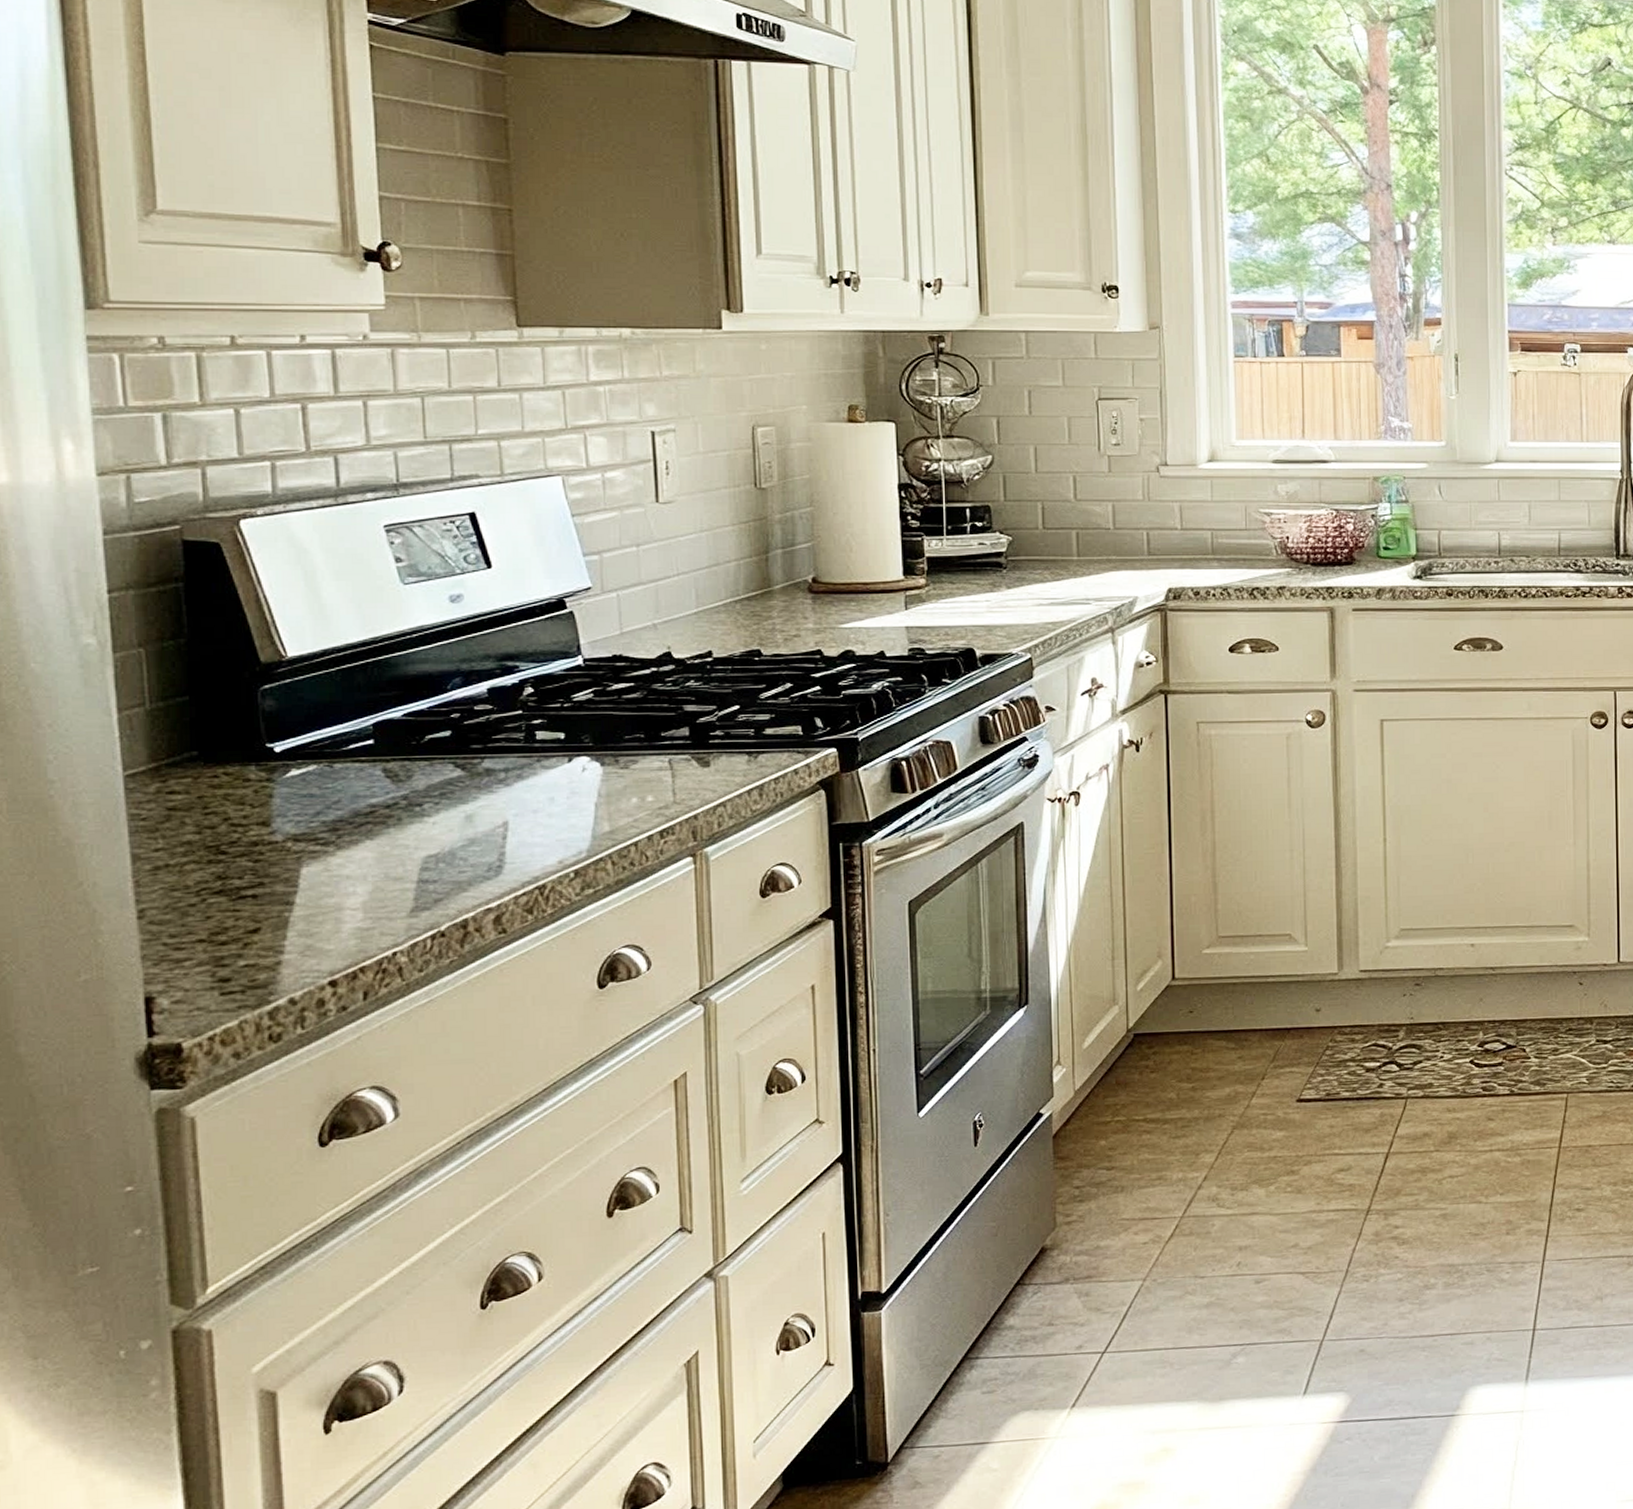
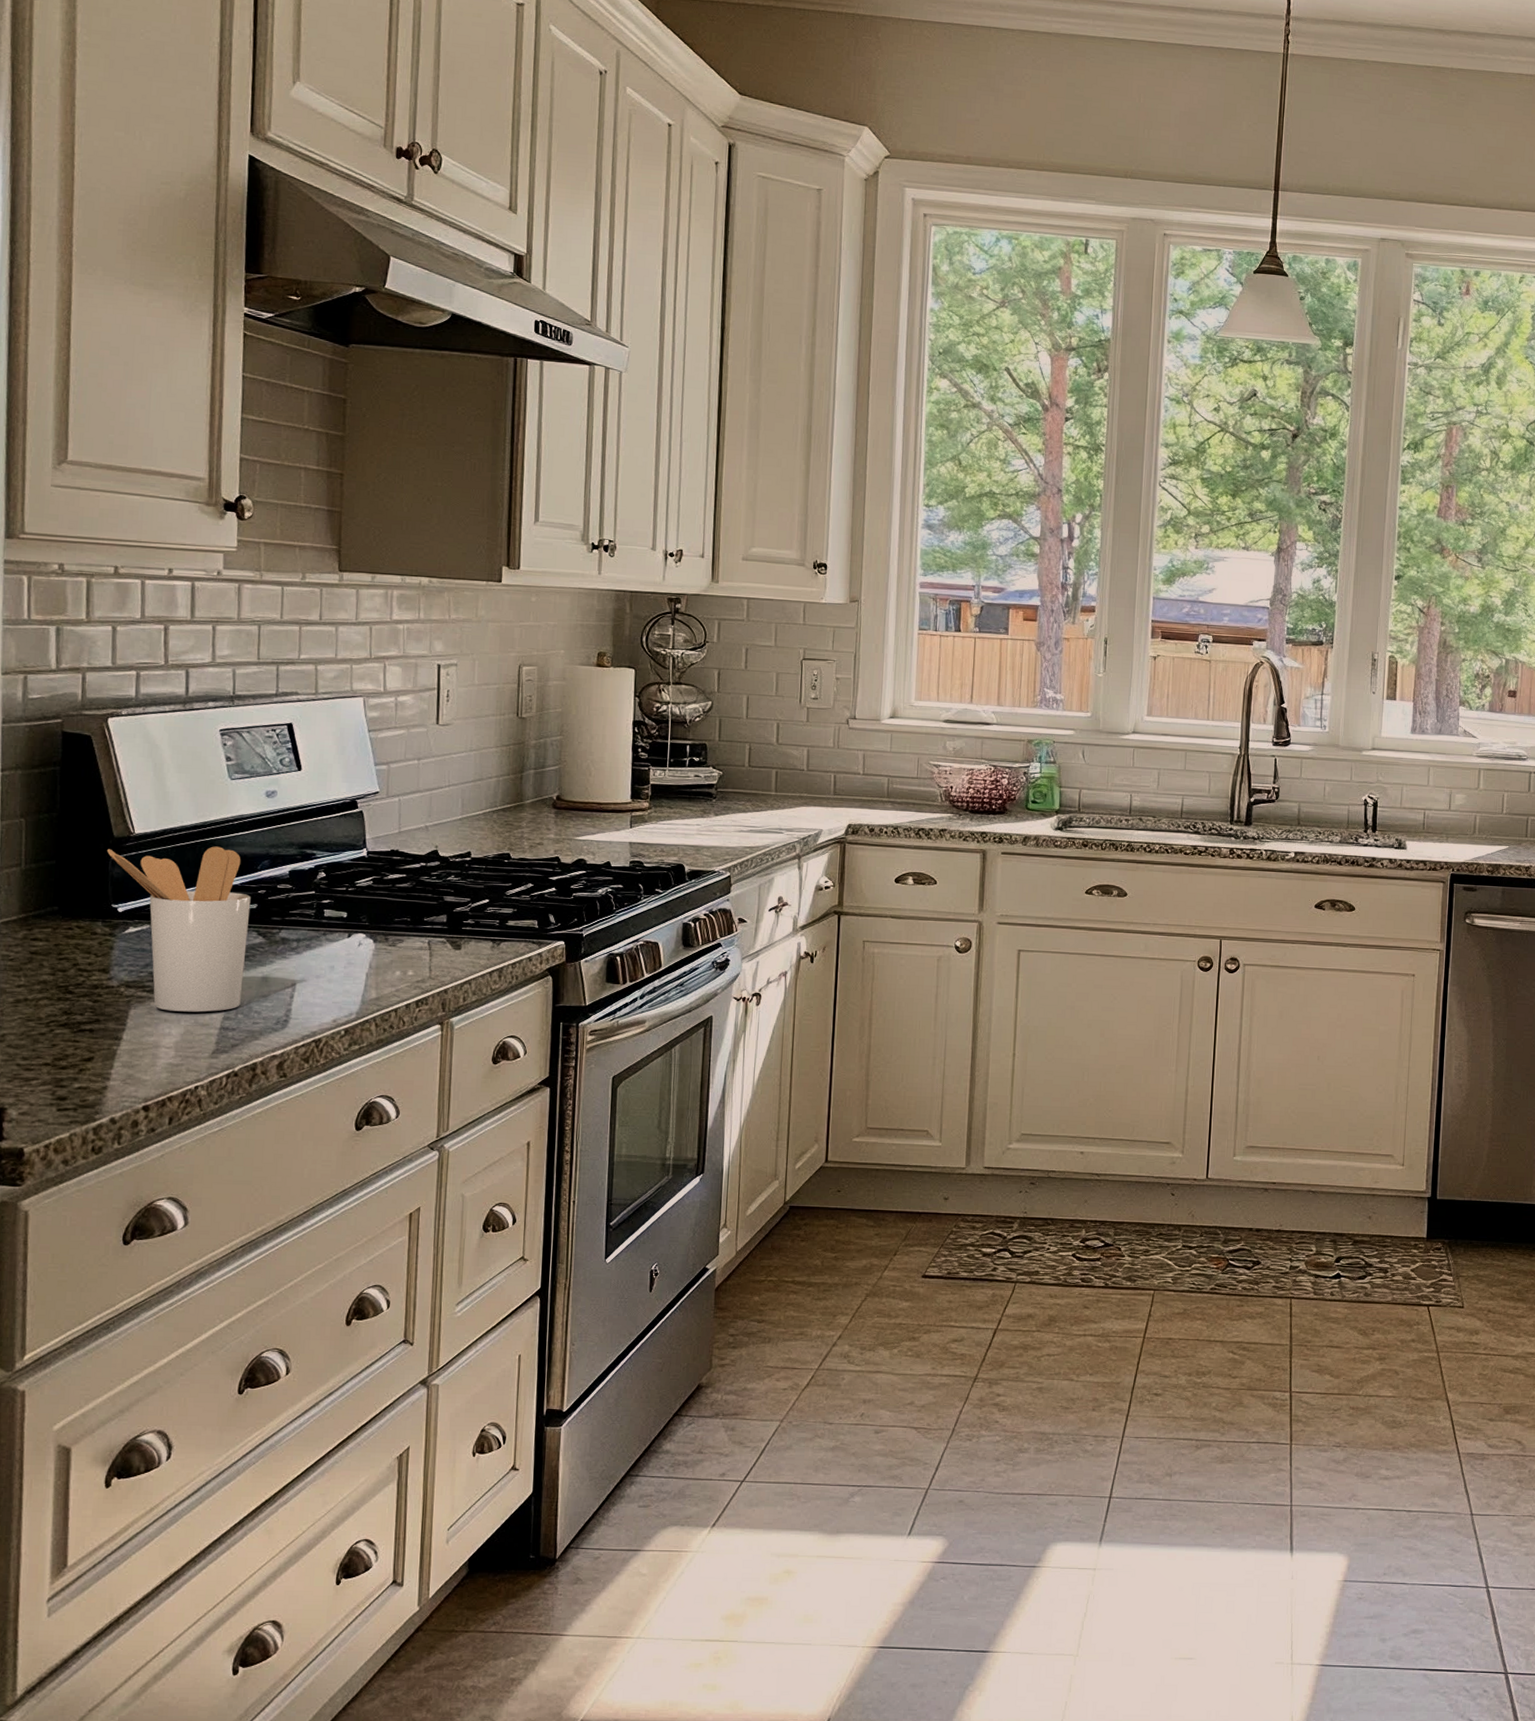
utensil holder: none [254,665,443,866] -> present [107,846,251,1013]

